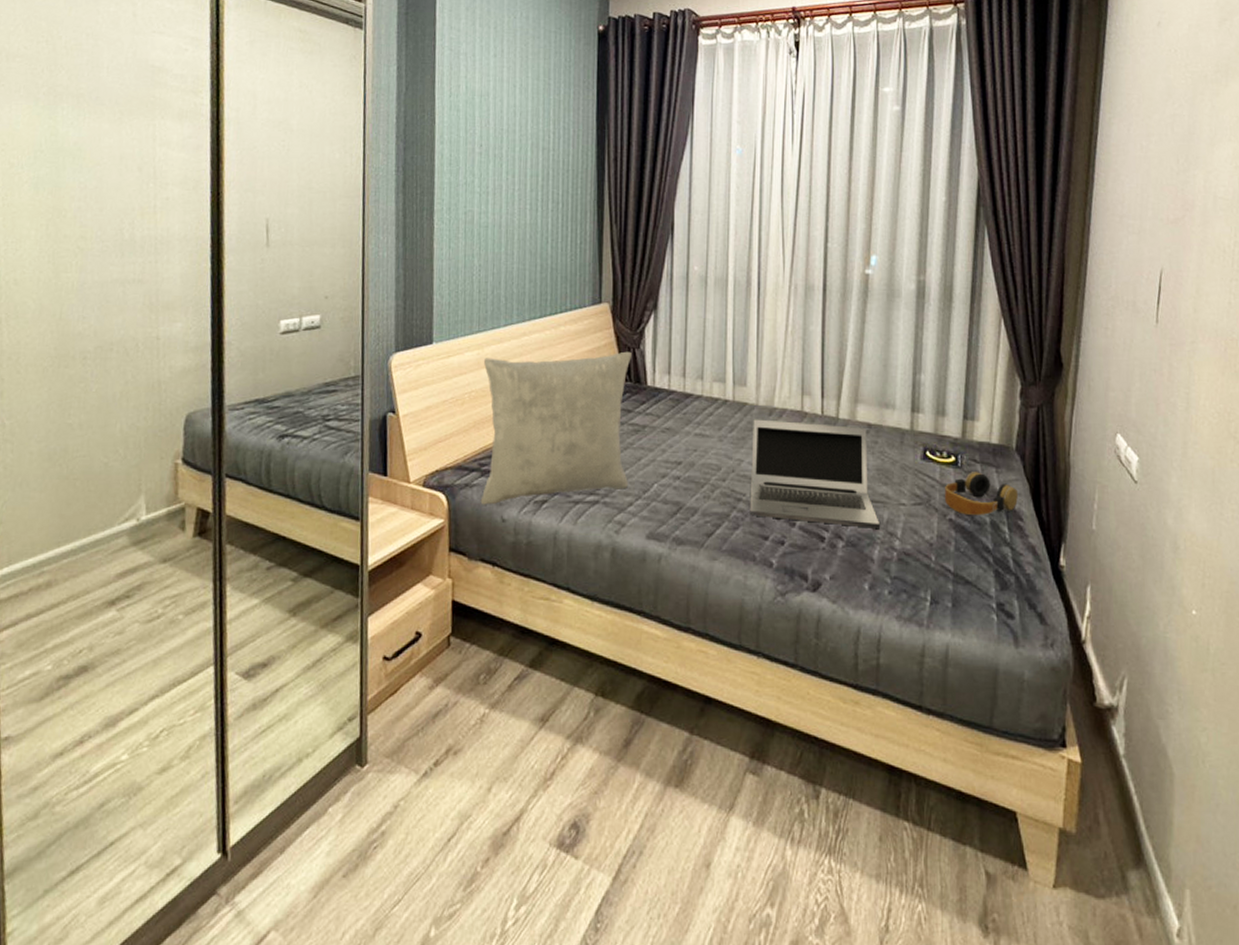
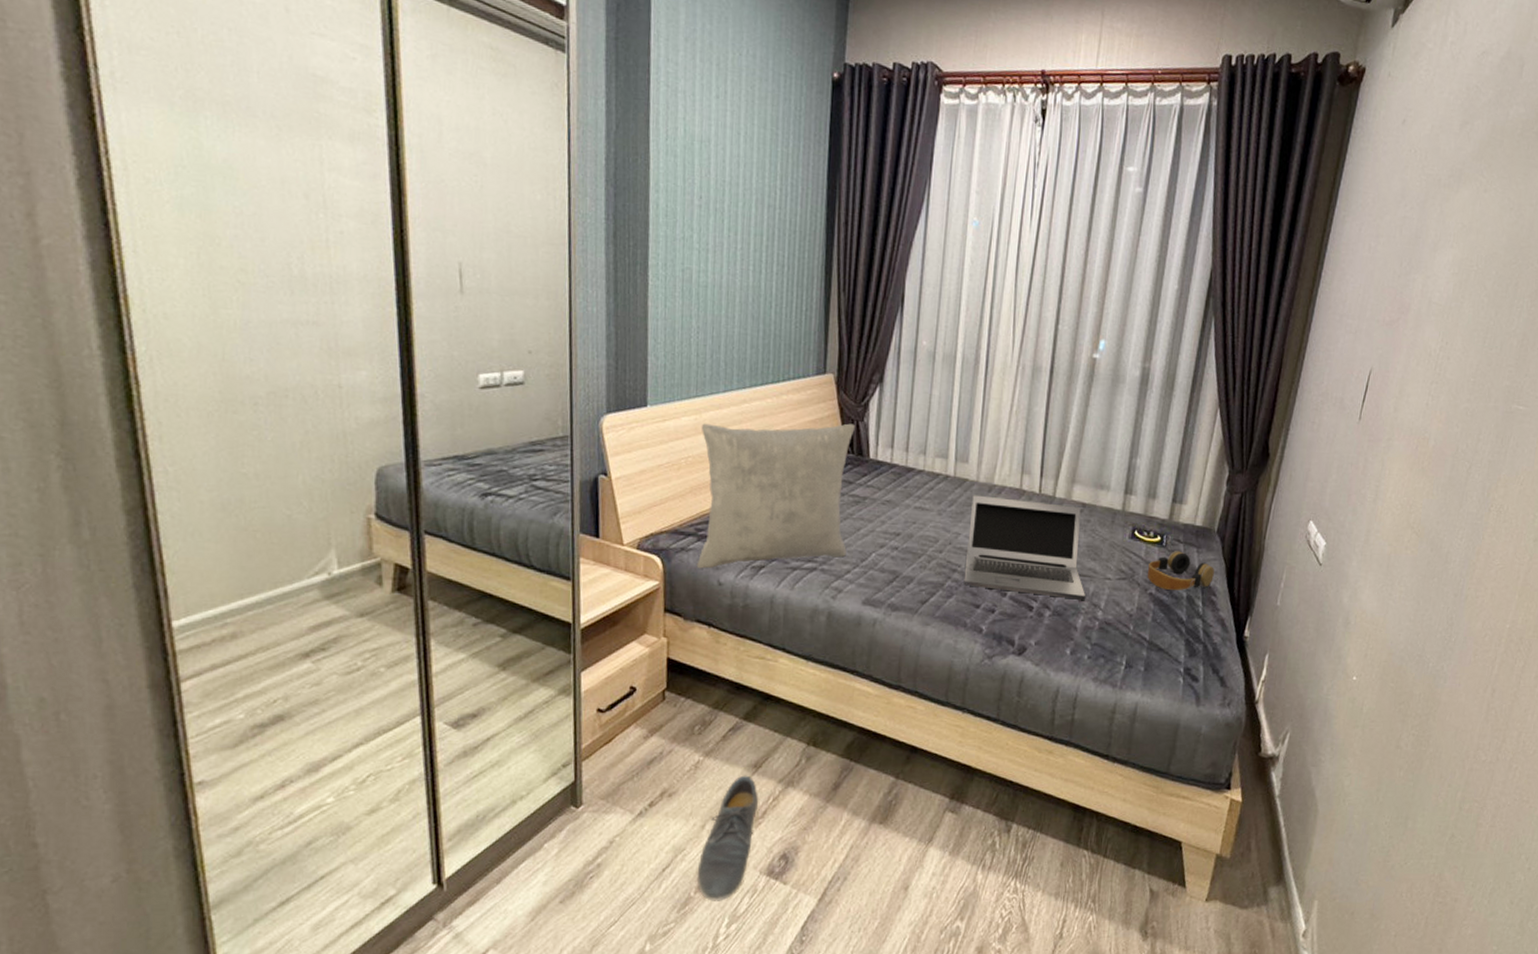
shoe: none [483,730,547,878] -> present [696,775,759,901]

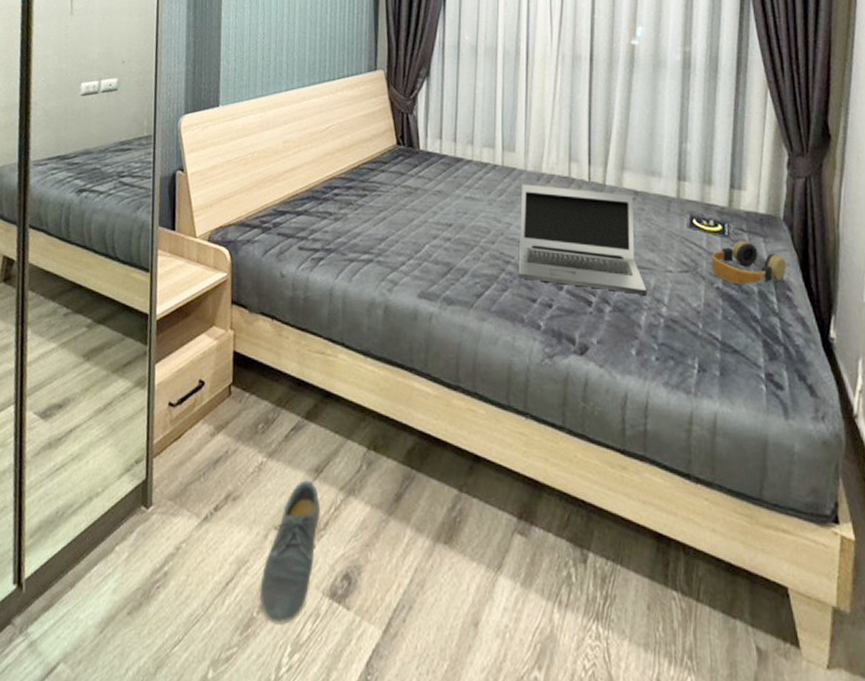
pillow: present [696,423,855,569] -> none [261,116,405,261]

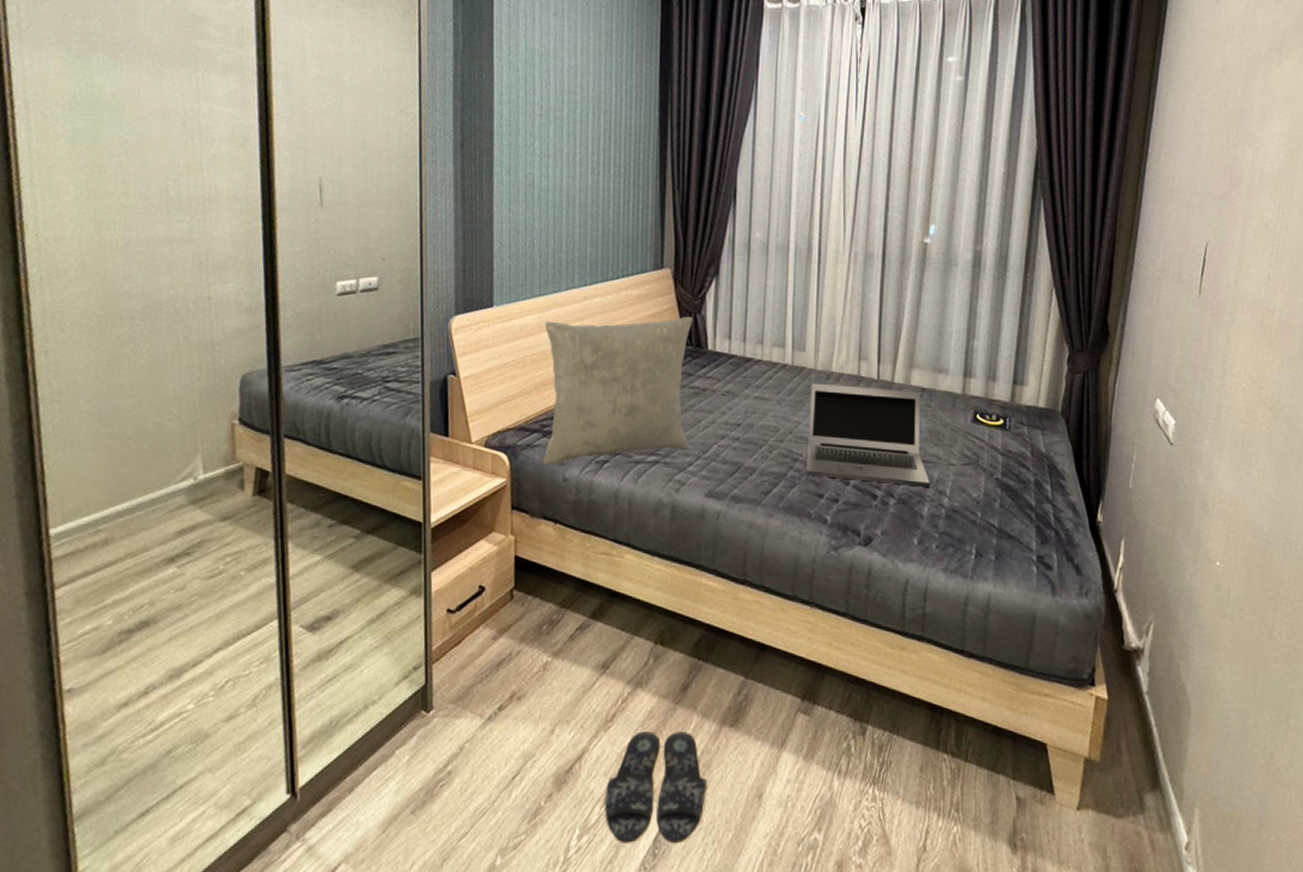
shoe: present [259,480,321,625] -> none [546,676,608,811]
pillow: none [261,116,405,261] -> present [542,316,693,465]
slippers: none [316,543,422,670] -> present [605,732,708,843]
headphones: present [711,241,786,285] -> none [991,434,1061,476]

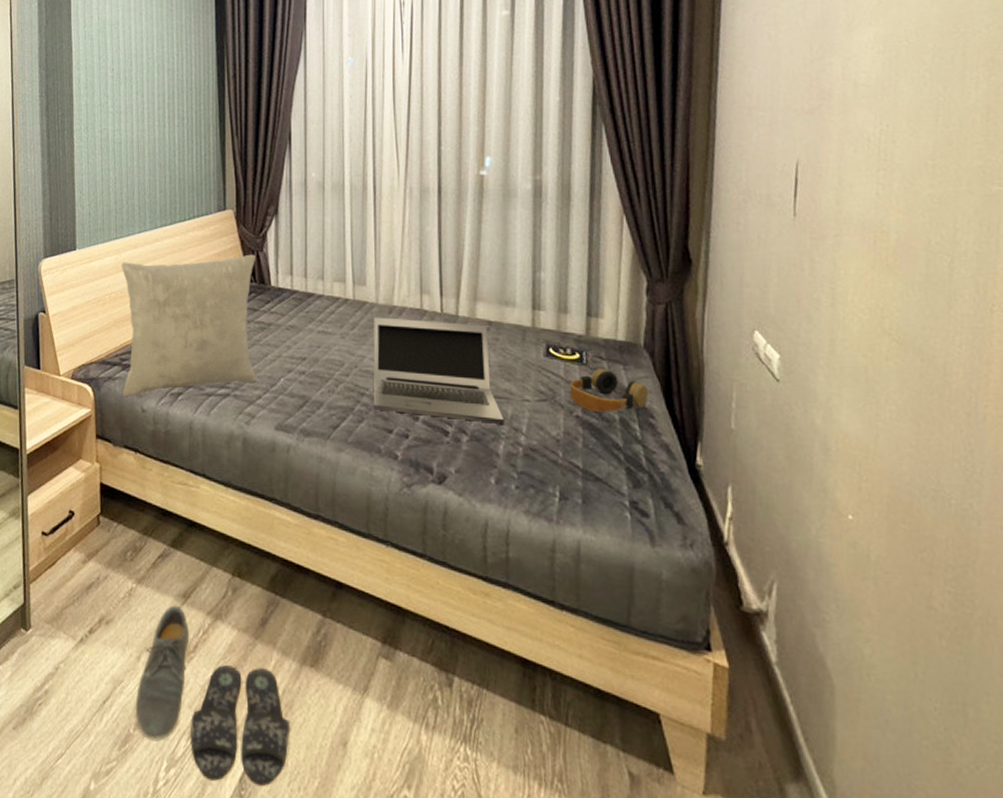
shoe: none [546,676,608,811] -> present [135,605,190,742]
headphones: none [991,434,1061,476] -> present [569,369,648,413]

